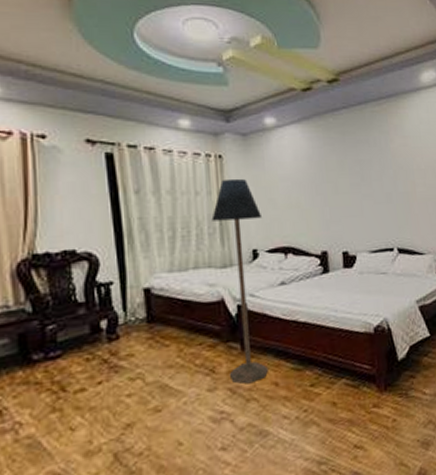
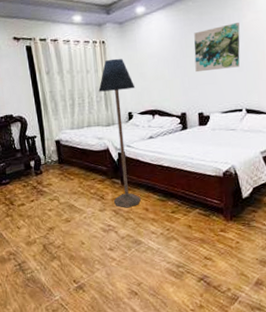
wall art: none [335,147,389,202] -> present [194,23,240,73]

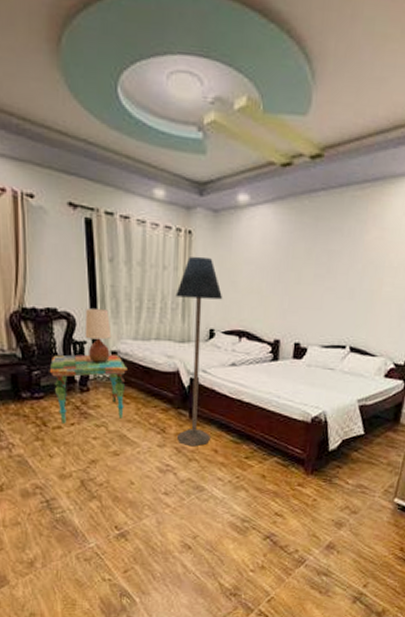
side table: none [11,142,70,201] -> present [49,354,128,423]
lamp: none [33,110,55,151] -> present [85,308,112,364]
wall art: present [194,23,240,73] -> none [299,238,360,294]

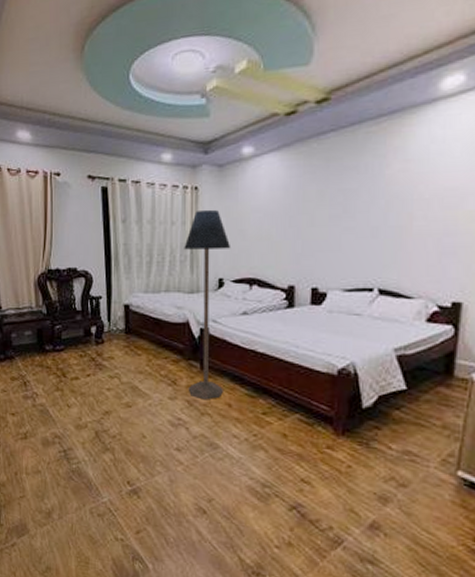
side table: present [49,354,128,423] -> none [69,307,139,374]
lamp: present [85,308,112,364] -> none [100,266,124,317]

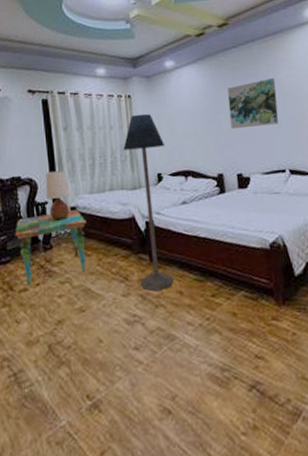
side table: none [69,307,139,374] -> present [14,209,87,285]
lamp: none [100,266,124,317] -> present [45,171,70,221]
wall art: none [313,174,380,235] -> present [227,78,279,130]

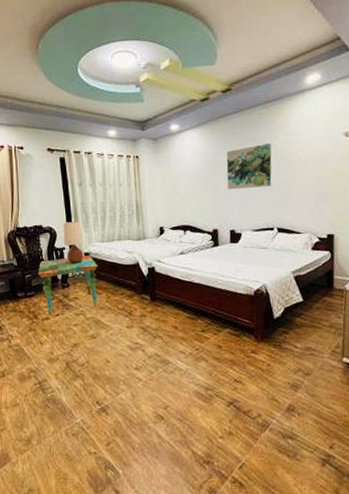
floor lamp: present [123,113,173,292] -> none [130,173,170,325]

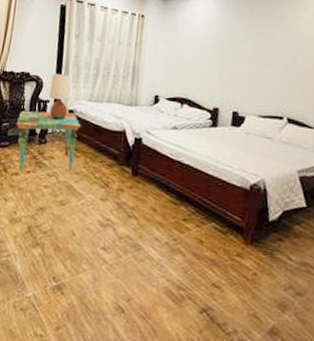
wall art: present [226,143,272,190] -> none [237,22,293,70]

